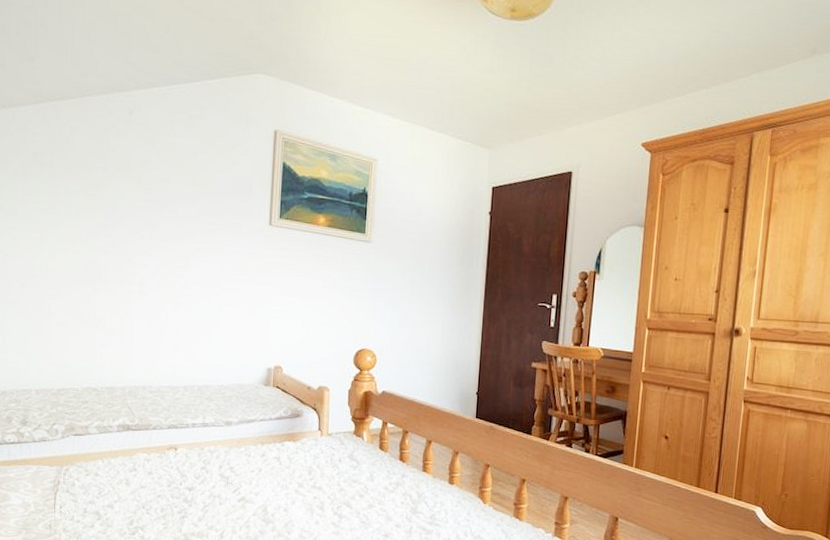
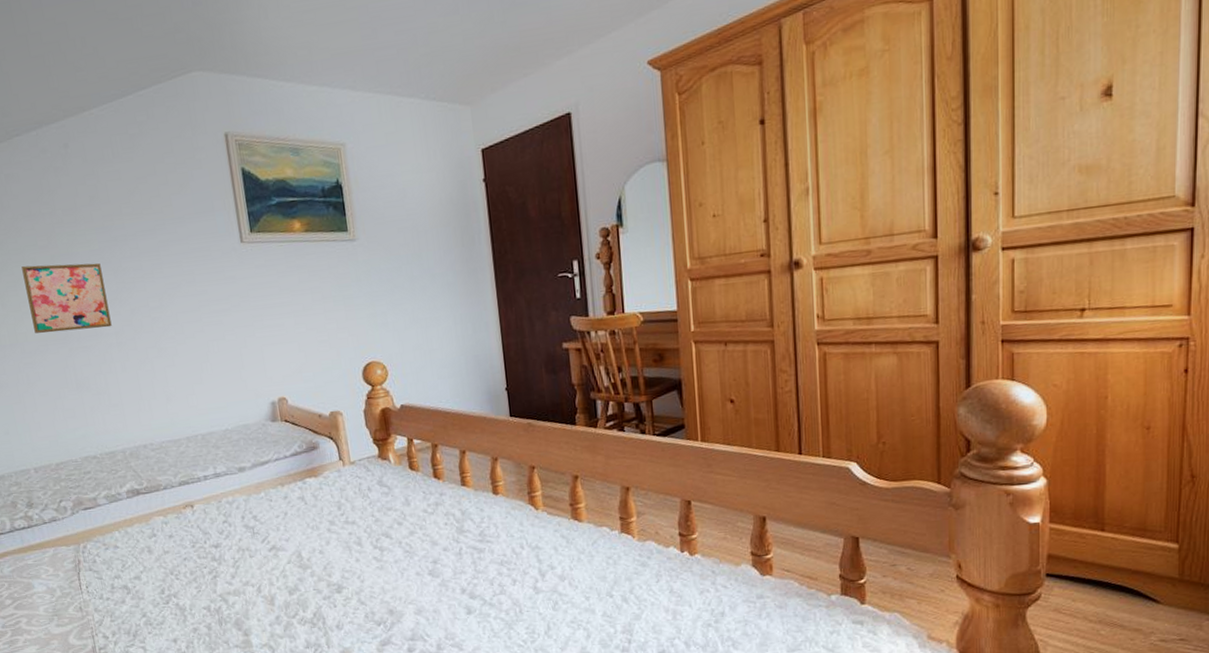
wall art: none [65,209,139,276] -> present [21,263,112,333]

